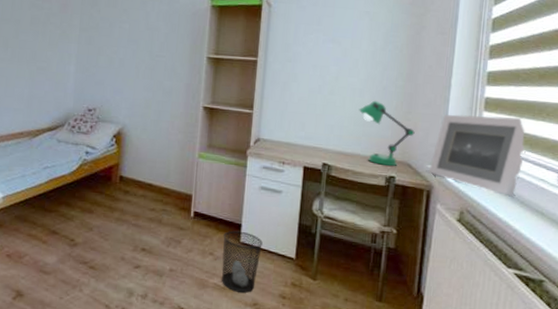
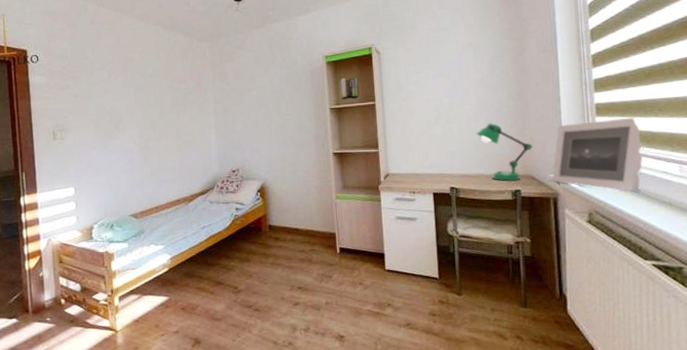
books: none [221,26,243,52] -> present [340,76,360,100]
waste bin: present [222,230,263,293] -> none [369,259,406,316]

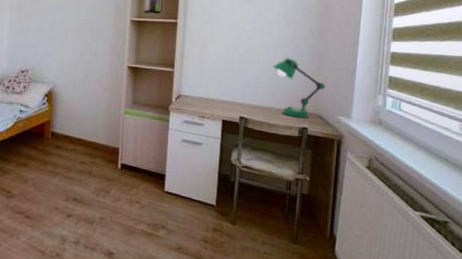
picture frame: present [551,117,644,193] -> none [338,69,430,145]

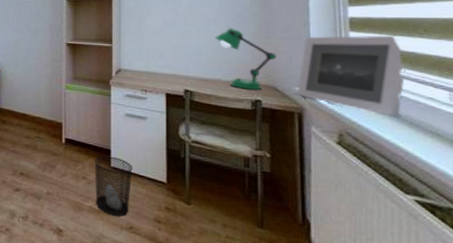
waste bin: none [148,180,185,238] -> present [94,155,133,216]
picture frame: none [338,69,430,145] -> present [296,35,406,118]

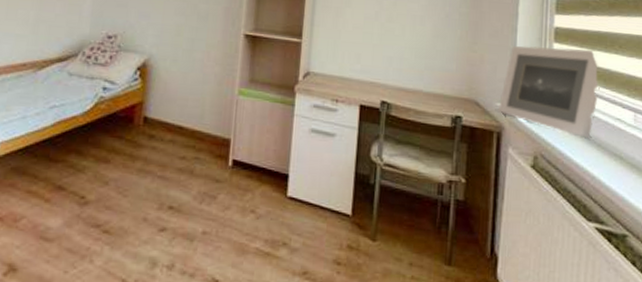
waste bin: present [94,155,133,216] -> none [265,182,313,259]
desk lamp: present [214,28,277,90] -> none [419,29,482,104]

